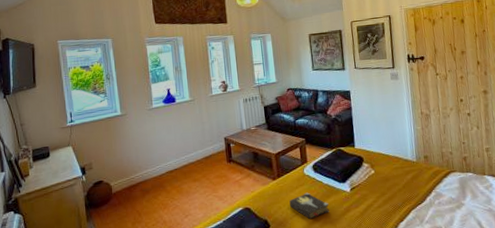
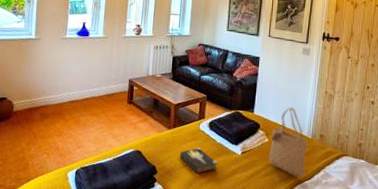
tote bag: none [376,134,417,203] -> present [268,107,308,178]

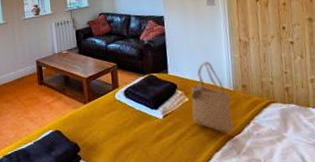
hardback book: present [180,147,218,174] -> none [100,117,141,146]

